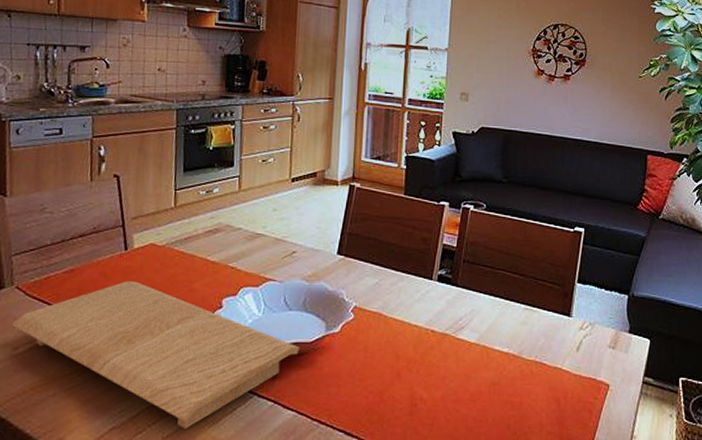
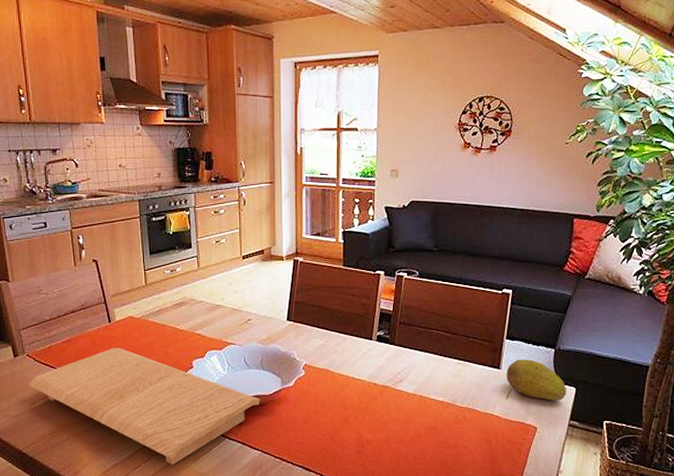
fruit: none [577,306,641,354] -> present [506,359,567,401]

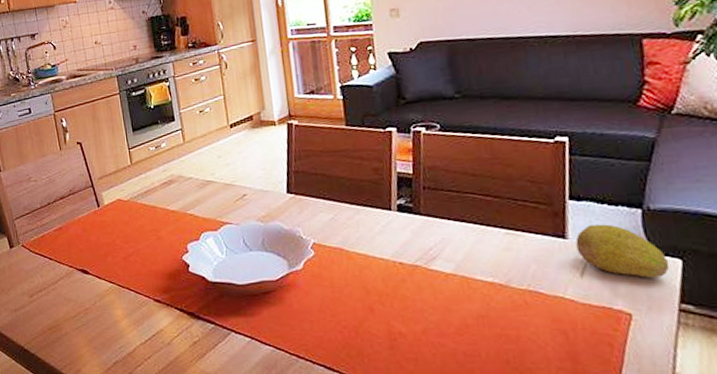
cutting board: present [27,348,261,465] -> none [24,234,267,363]

